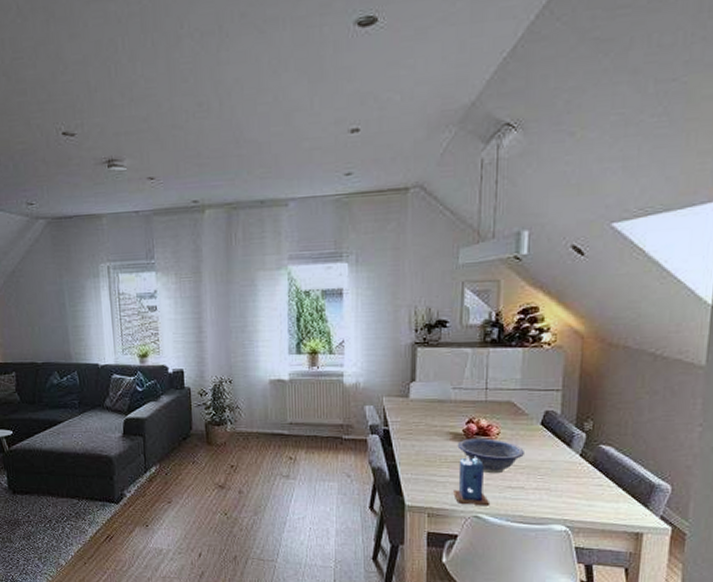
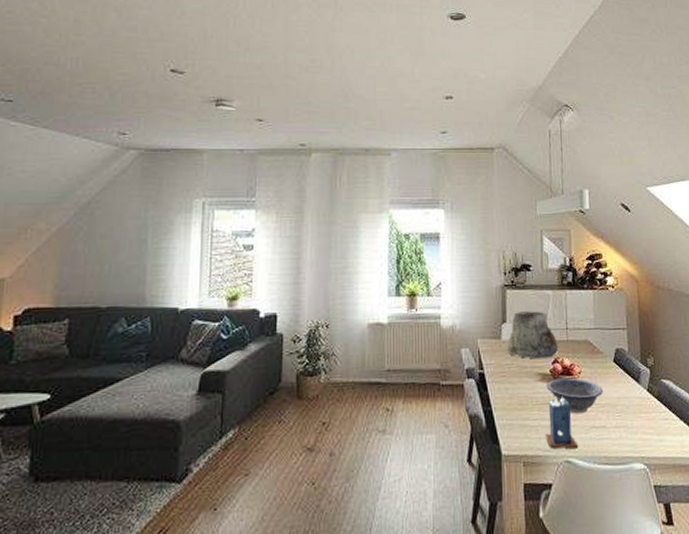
vase: none [414,370,474,418] -> present [506,311,558,359]

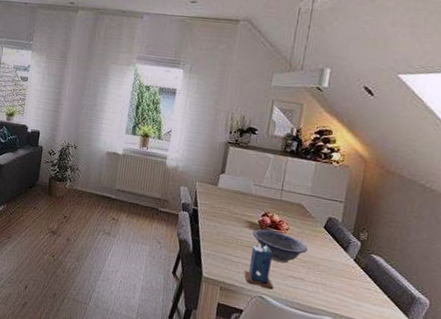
vase: present [506,311,558,359] -> none [220,166,271,211]

